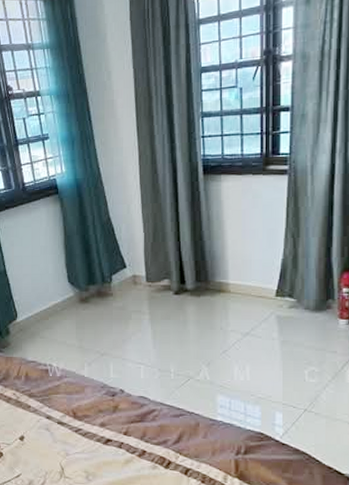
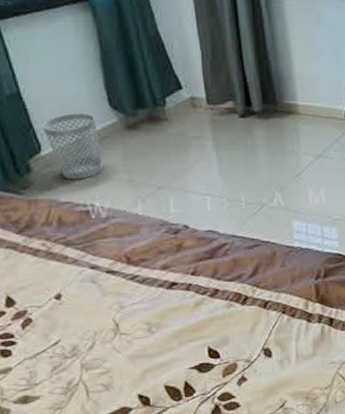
wastebasket: none [19,287,61,343] -> present [42,113,104,180]

